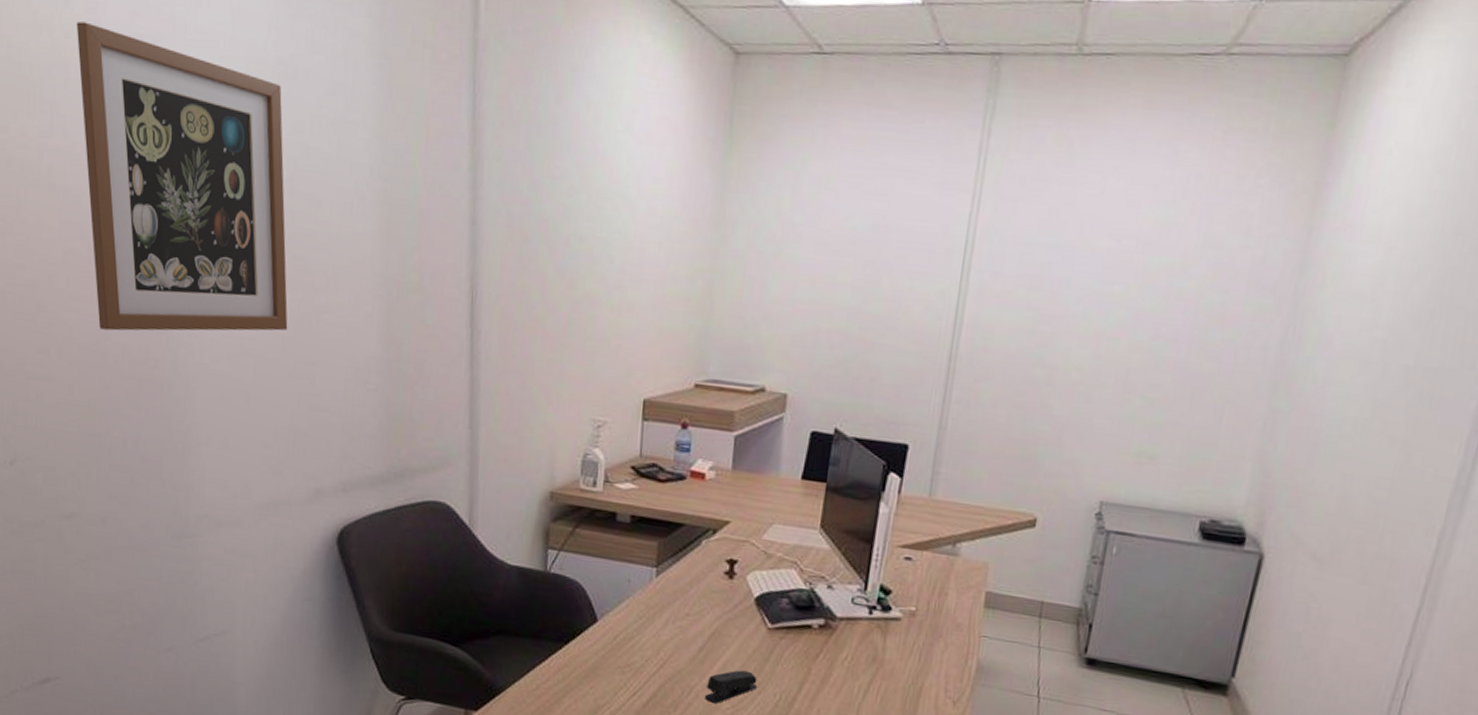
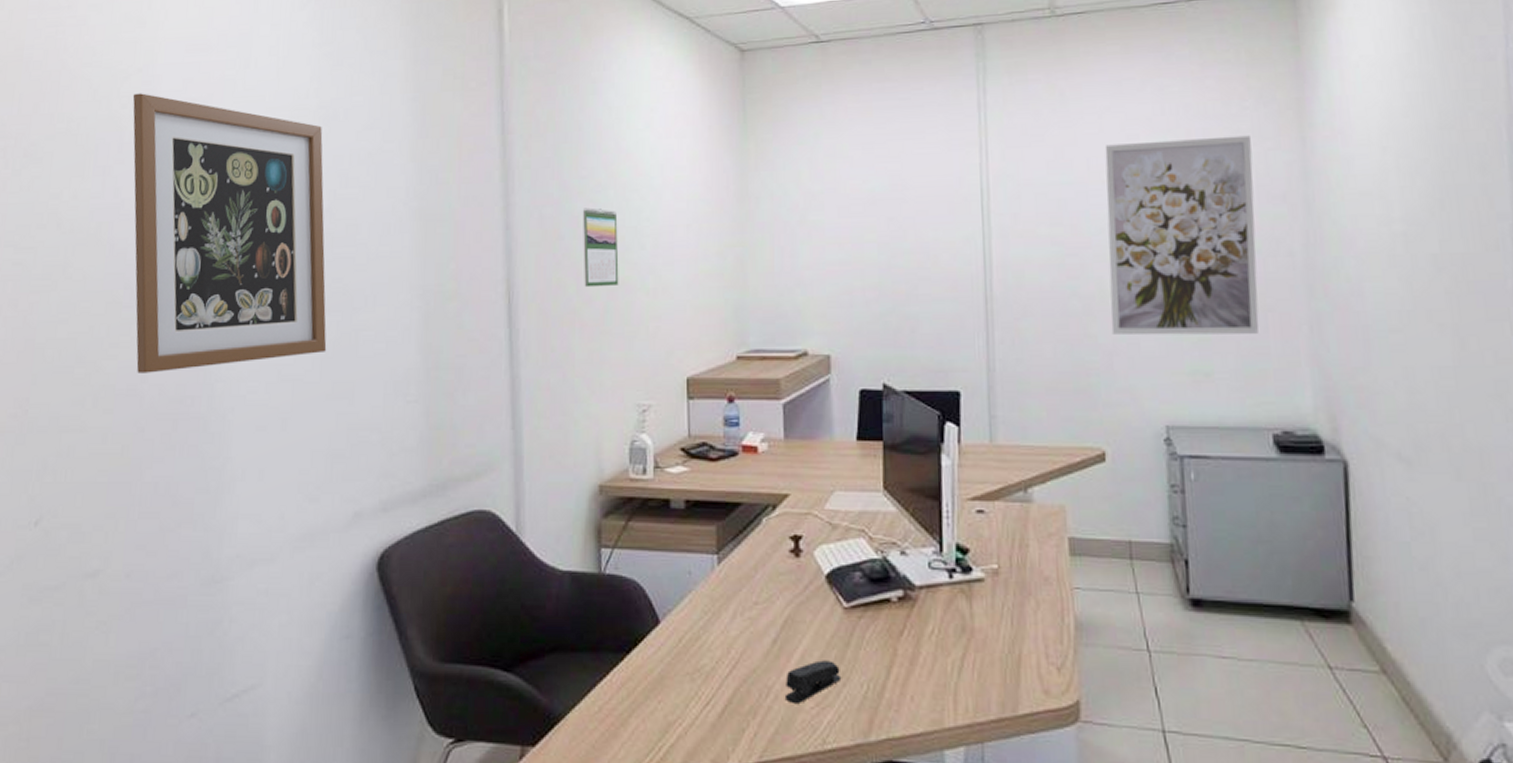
calendar: none [548,211,588,298] -> present [582,208,619,288]
wall art: none [1067,209,1258,424] -> present [1104,135,1259,336]

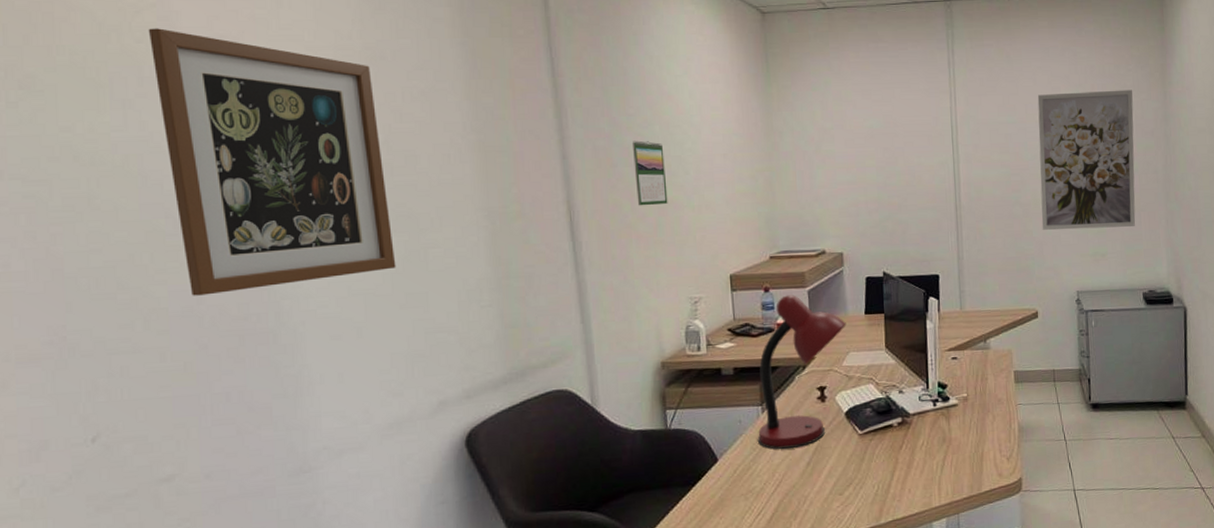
desk lamp: none [710,408,832,616] -> present [757,295,846,449]
stapler: present [784,660,842,703] -> none [817,472,859,505]

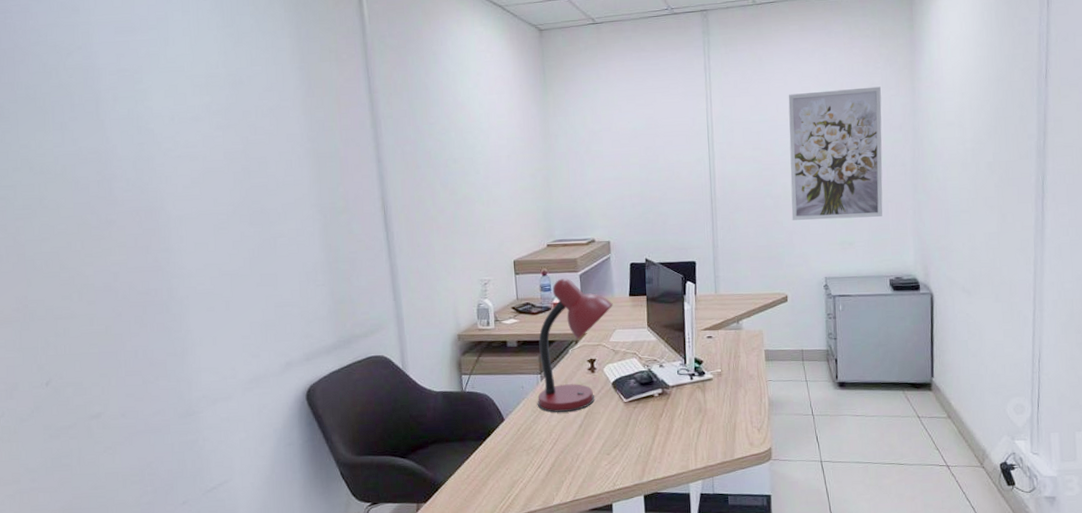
wall art: present [148,28,396,296] -> none [76,65,253,275]
calendar: present [631,140,668,206] -> none [432,145,462,202]

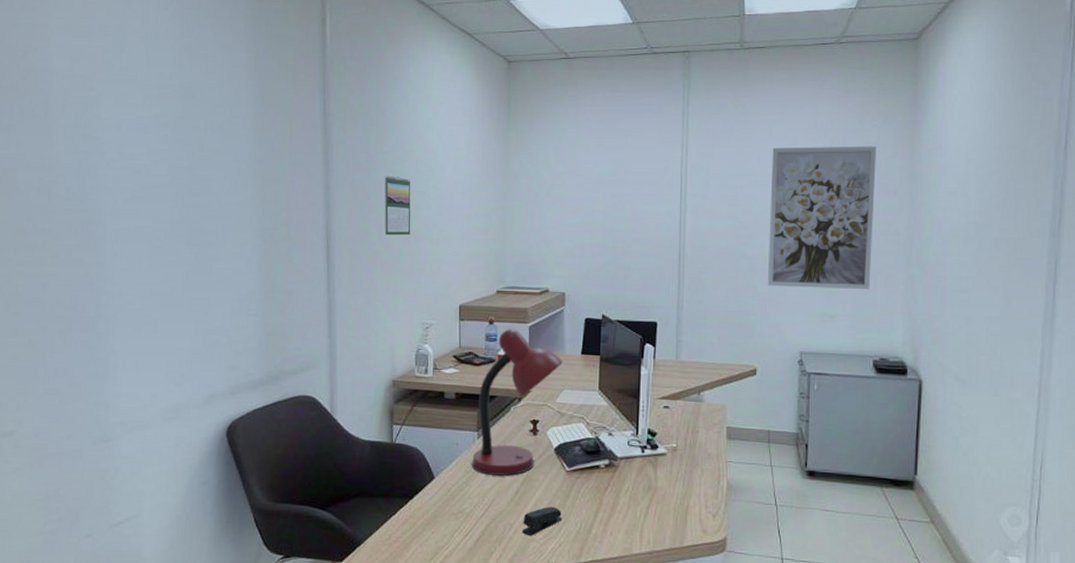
calendar: none [432,145,462,202] -> present [384,176,411,236]
stapler: none [588,435,624,463] -> present [521,507,563,535]

